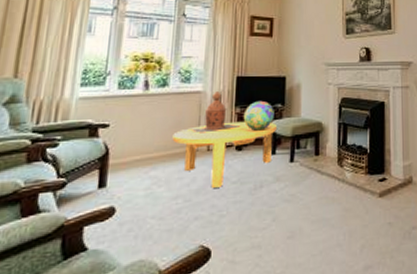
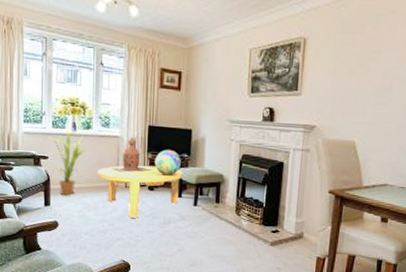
house plant: none [109,88,160,170] -> present [46,128,86,195]

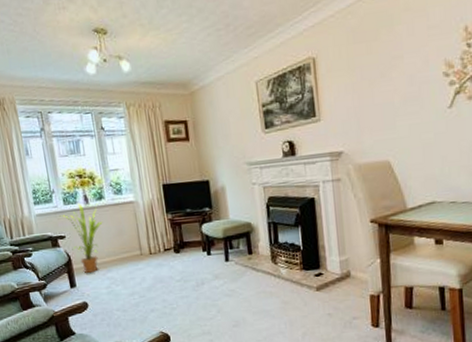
coffee table: present [97,165,183,218] -> none [118,226,208,286]
lantern: present [109,137,153,173] -> none [129,200,175,240]
decorative globe: present [154,149,181,176] -> none [175,205,205,235]

